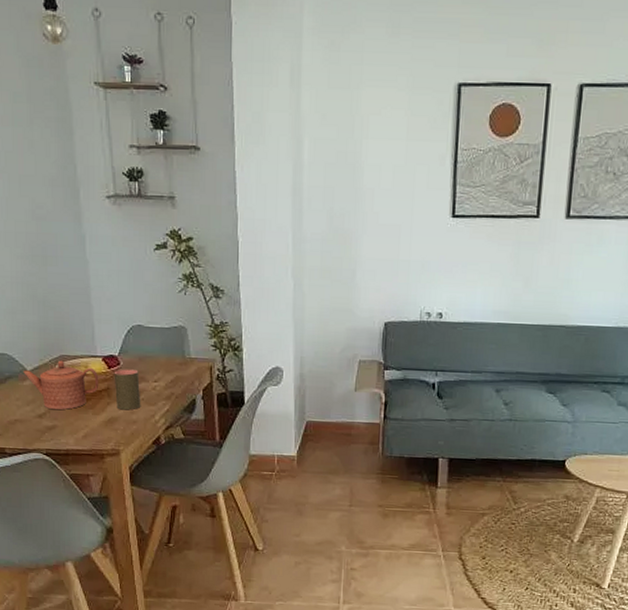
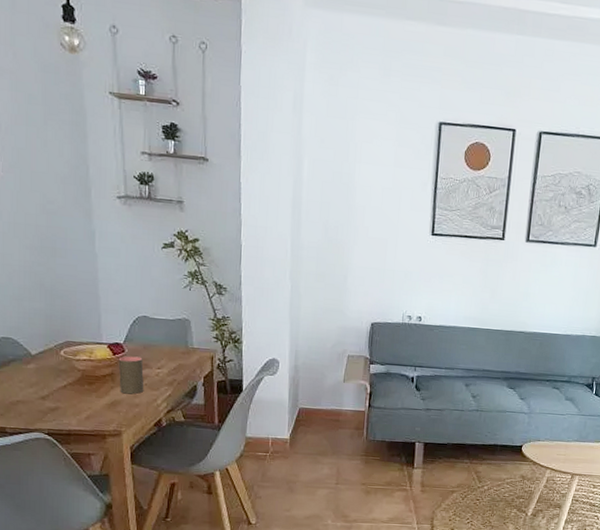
teapot: present [23,360,99,410] -> none [28,346,104,392]

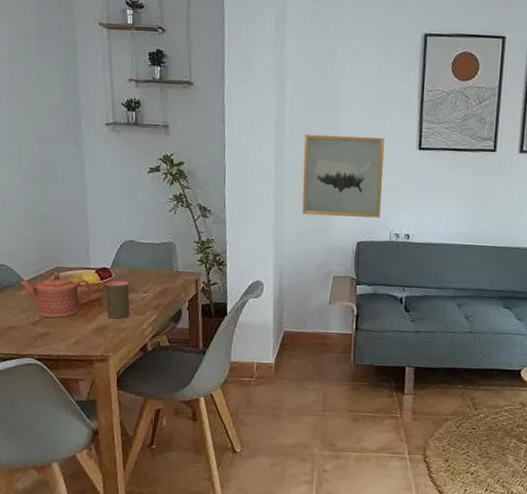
teapot: none [28,346,104,392] -> present [20,271,92,318]
wall art: none [318,215,399,301] -> present [302,134,385,218]

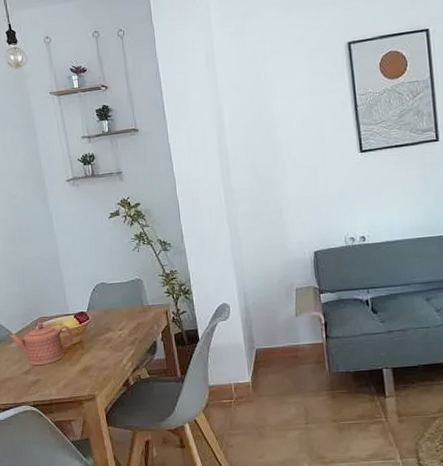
cup: present [105,280,130,319] -> none [84,322,110,359]
wall art: present [302,134,385,218] -> none [247,148,333,234]

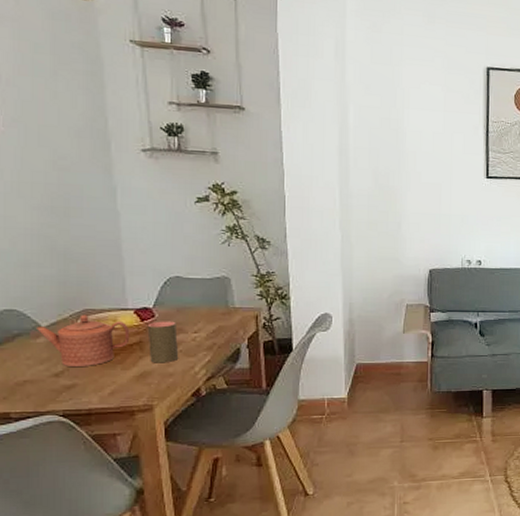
cup: none [84,322,110,359] -> present [147,321,179,363]

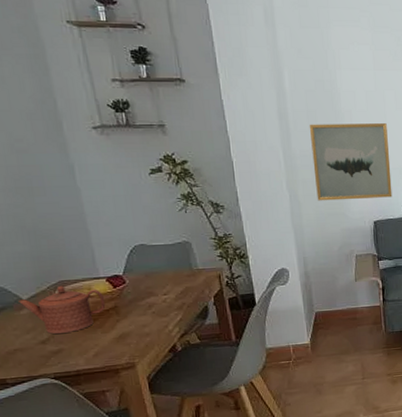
cup: present [147,321,179,363] -> none [120,286,153,325]
wall art: none [370,162,453,246] -> present [309,123,393,201]

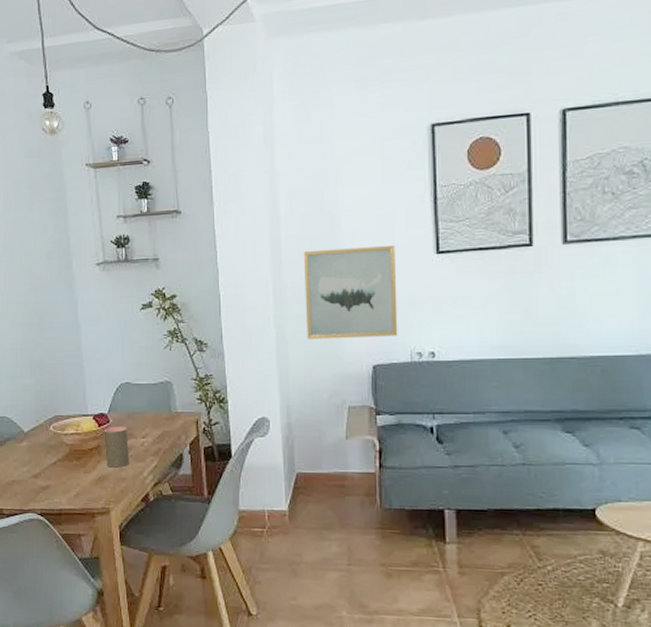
teapot: present [19,285,106,334] -> none [21,420,90,469]
cup: none [120,286,153,325] -> present [104,426,130,468]

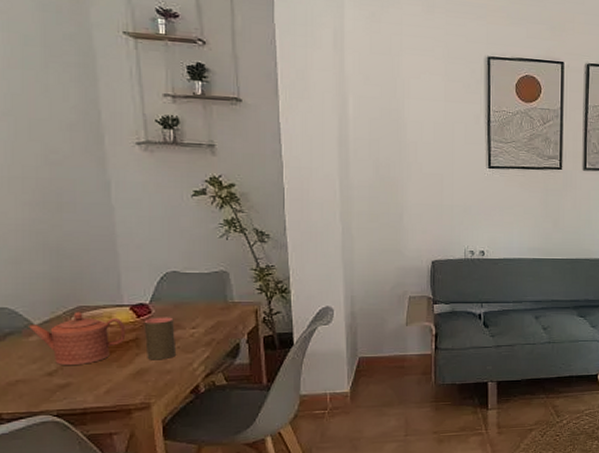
teapot: none [21,420,90,469] -> present [29,312,126,365]
wall art: present [303,246,398,340] -> none [370,153,455,237]

